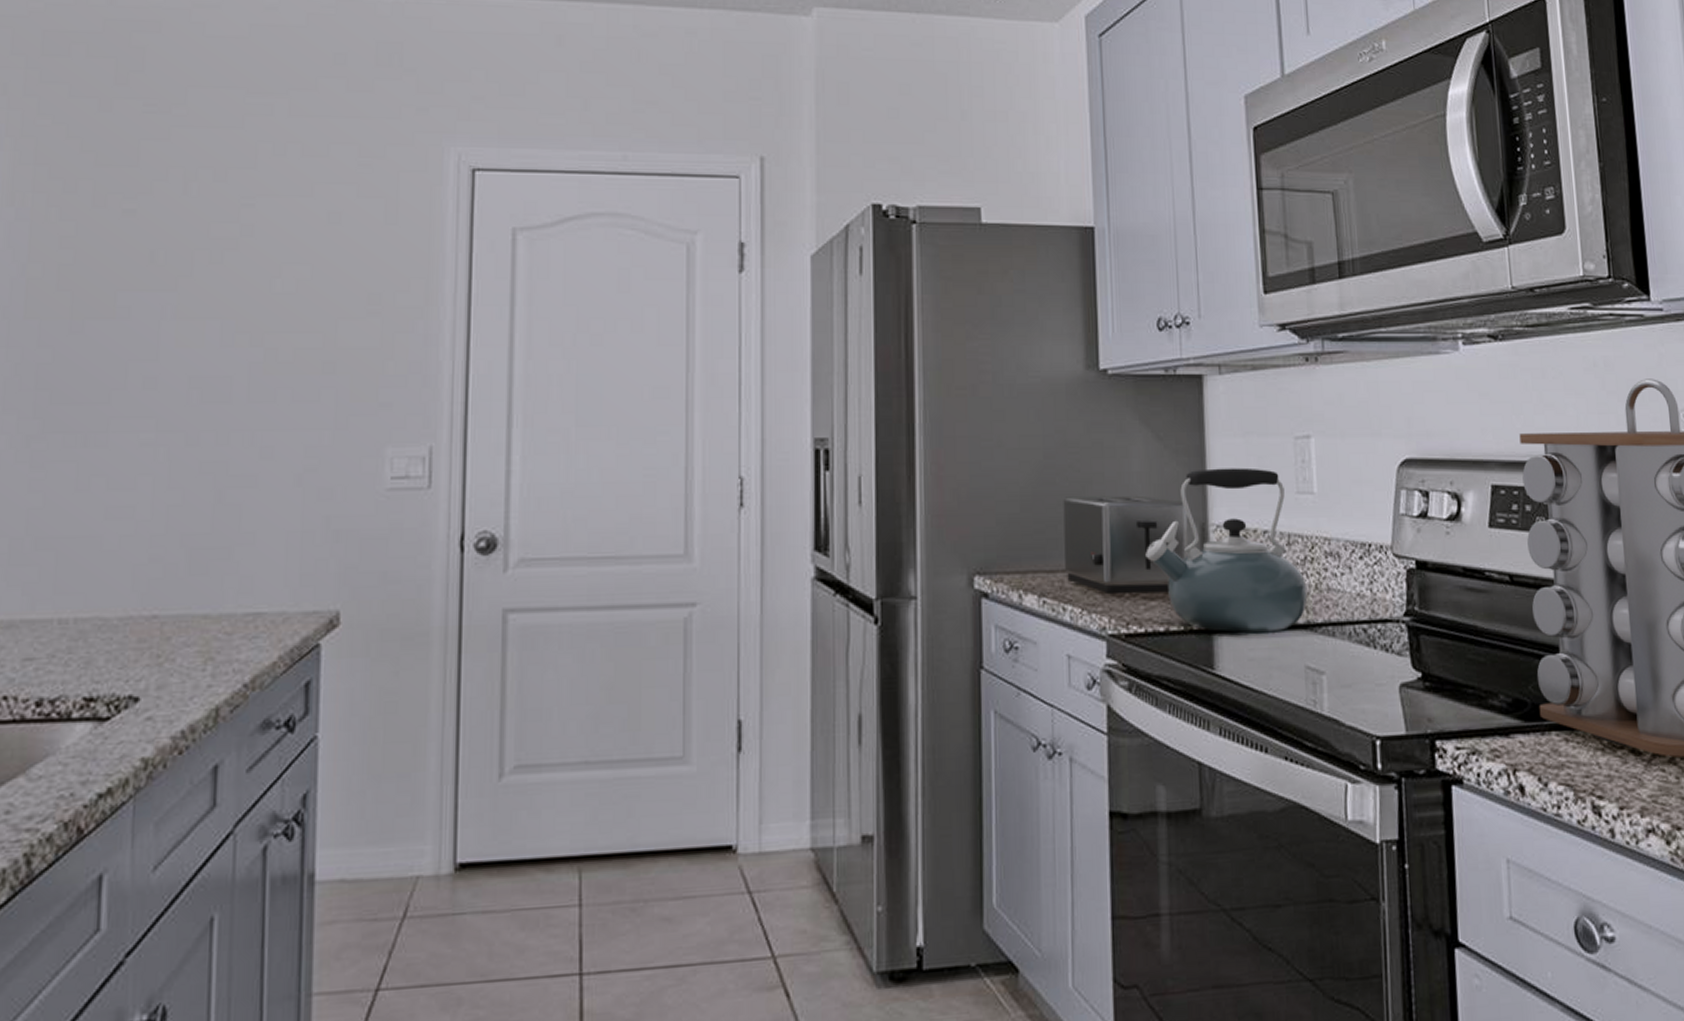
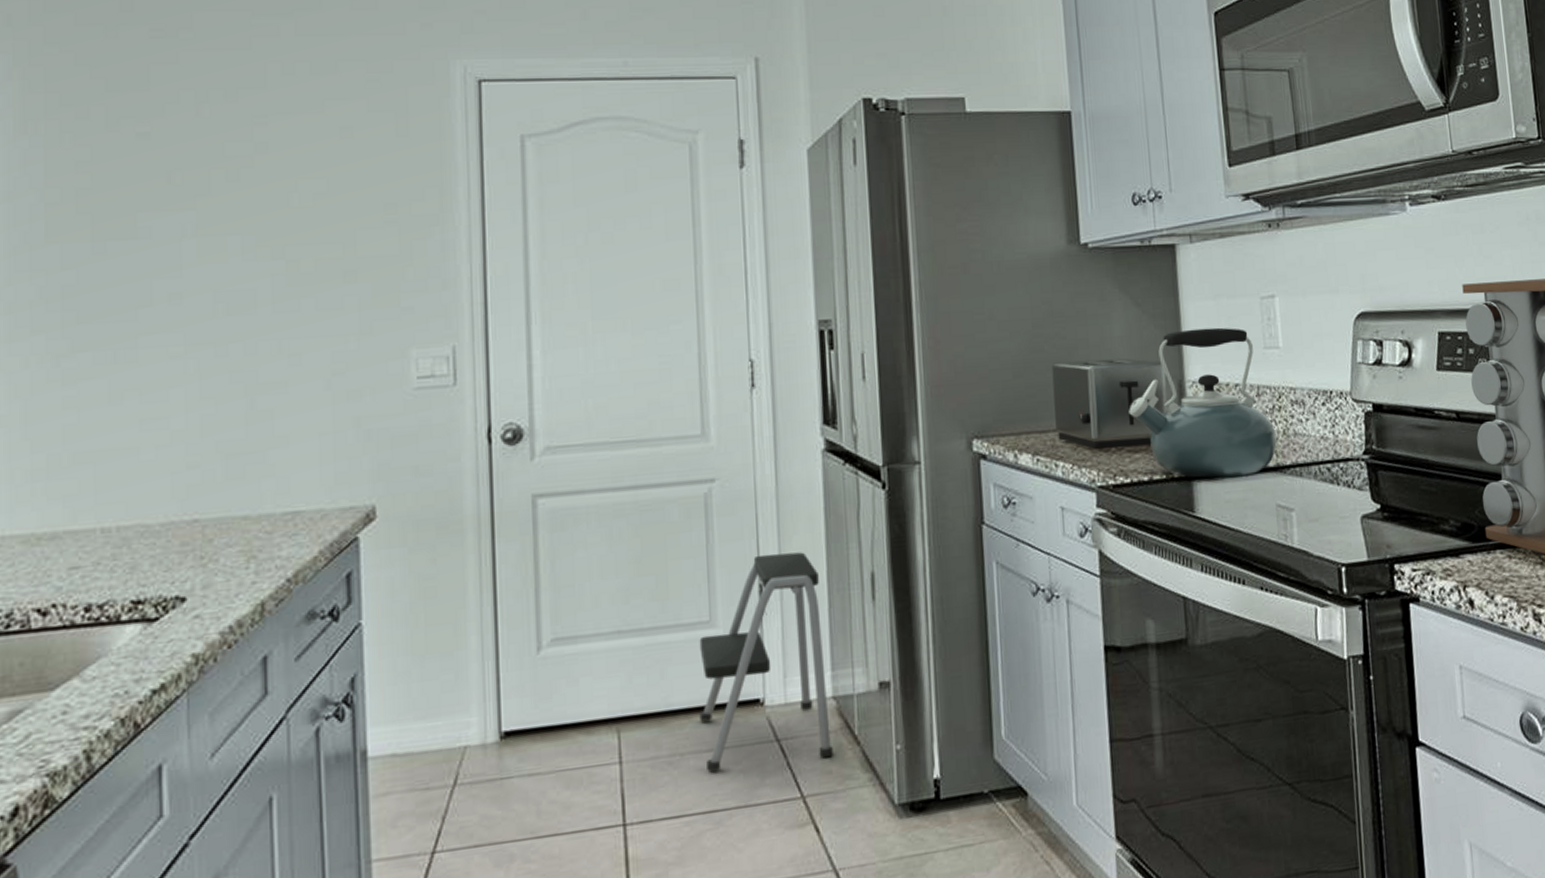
step stool: none [667,687,808,921] -> present [699,552,833,771]

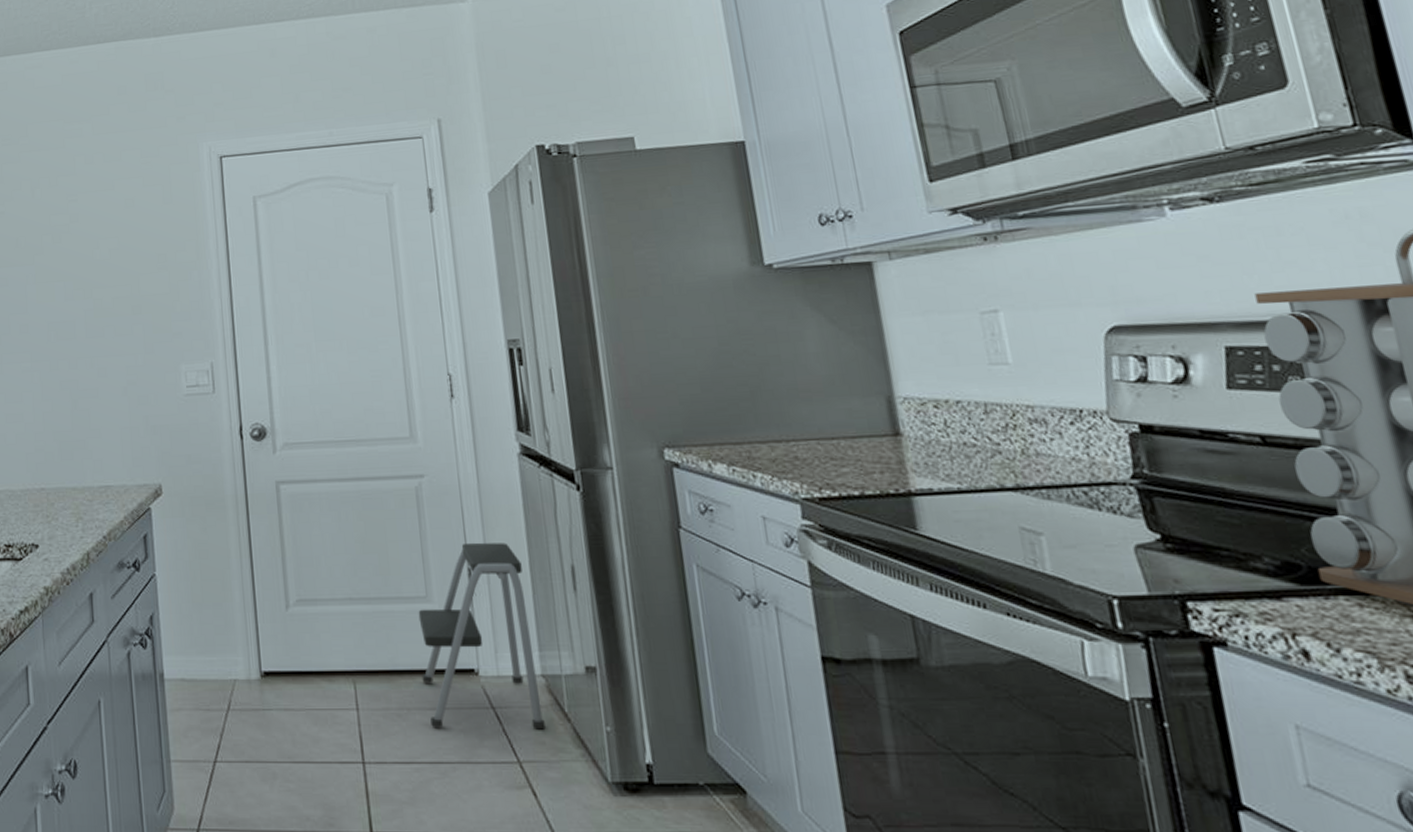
toaster: present [1051,358,1168,450] -> none [742,373,876,463]
kettle: present [1129,327,1277,478] -> none [831,343,1015,497]

